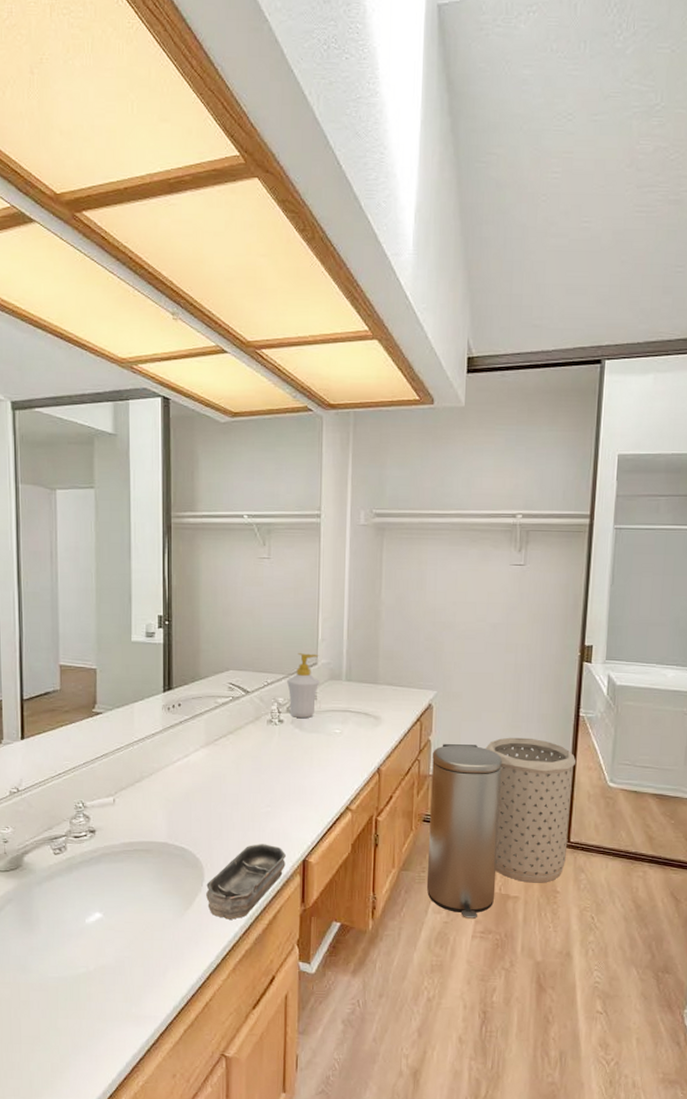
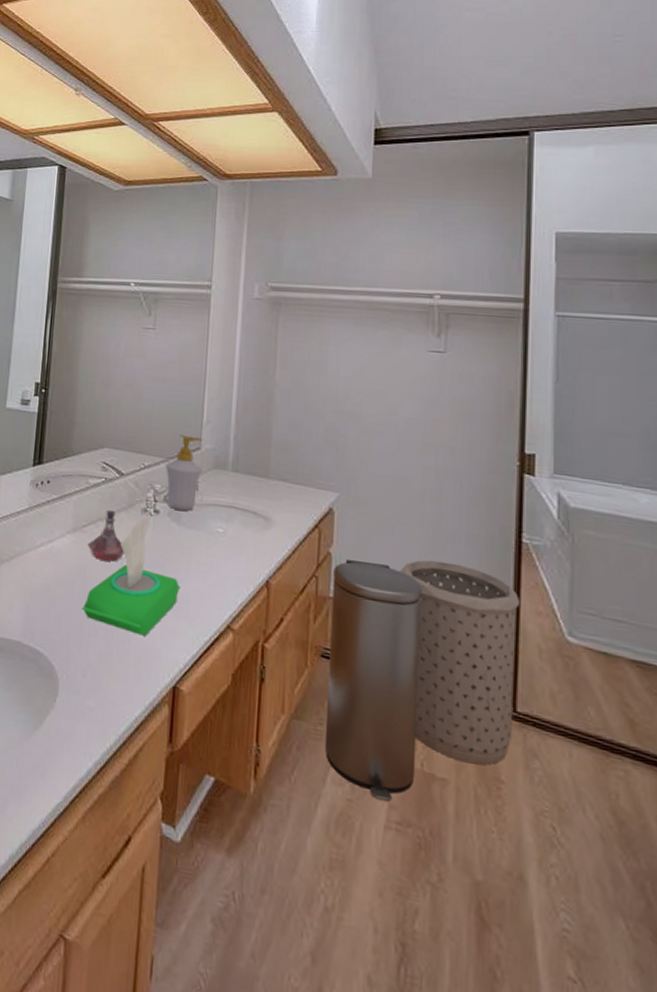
soap dish: present [206,844,286,920] -> none [58,658,153,752]
wet wipes pack: none [219,723,305,824] -> present [81,513,181,636]
perfume bottle: none [220,723,255,768] -> present [87,509,125,562]

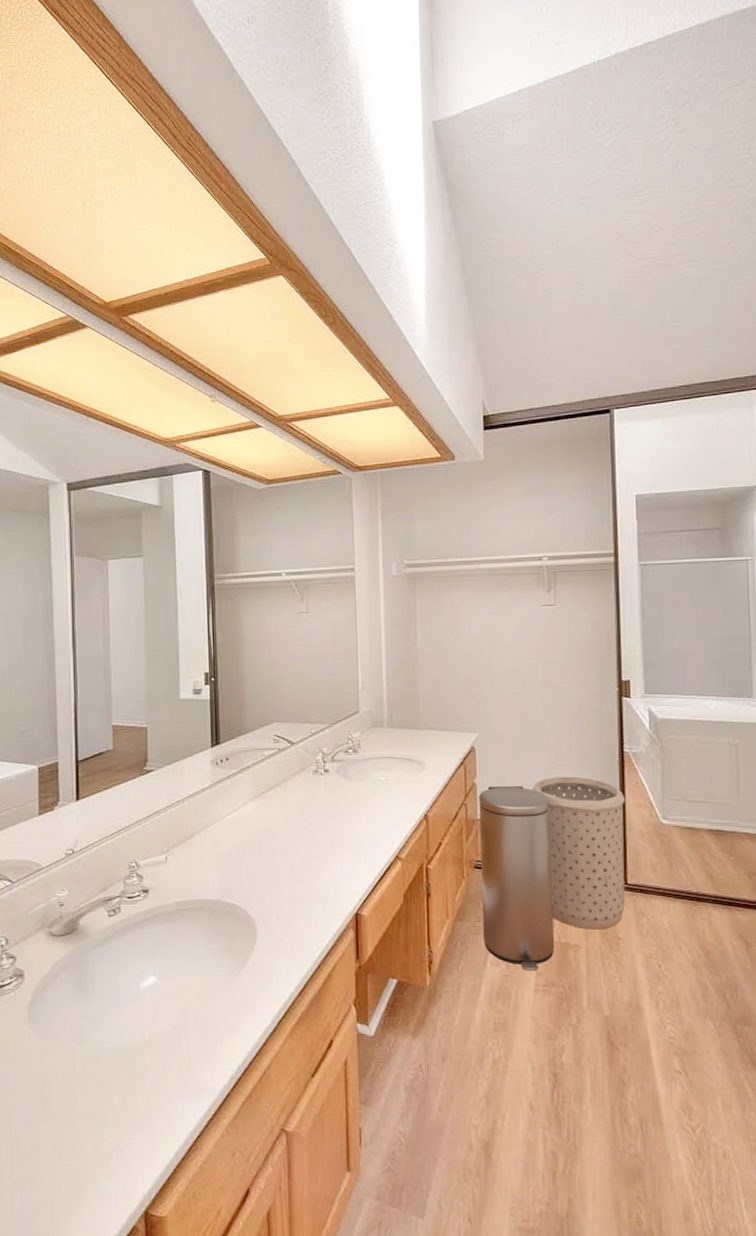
wet wipes pack: present [81,513,181,636] -> none [269,773,354,877]
perfume bottle: present [87,509,125,562] -> none [269,775,303,820]
soap bottle: present [165,433,203,511] -> none [329,701,363,768]

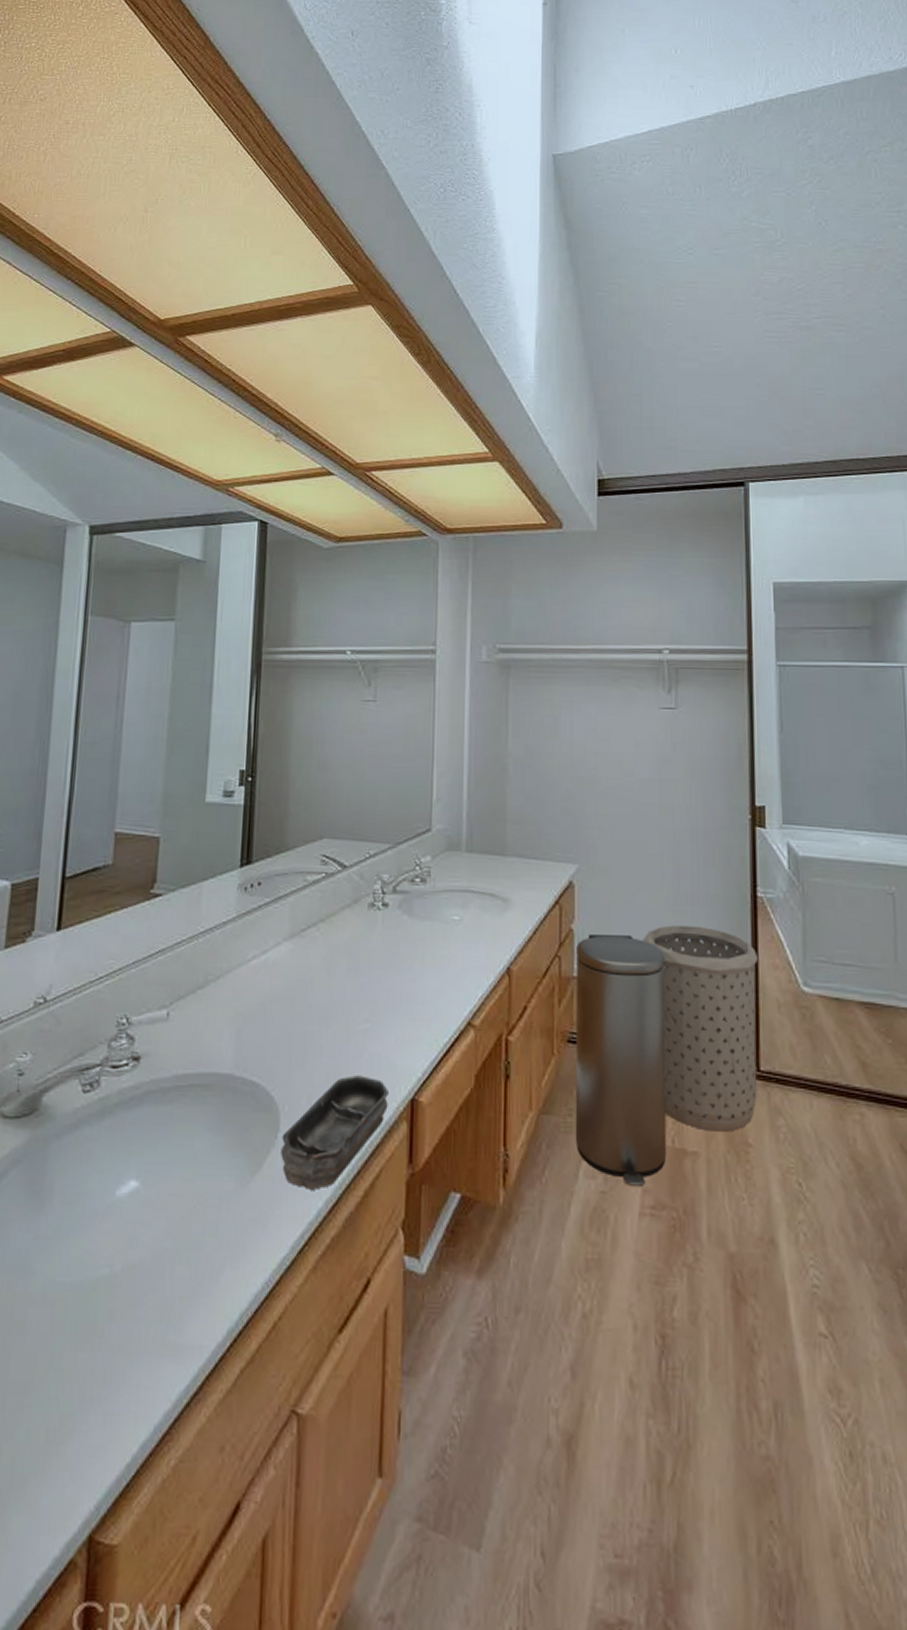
soap dish: none [259,898,338,980] -> present [281,1075,388,1190]

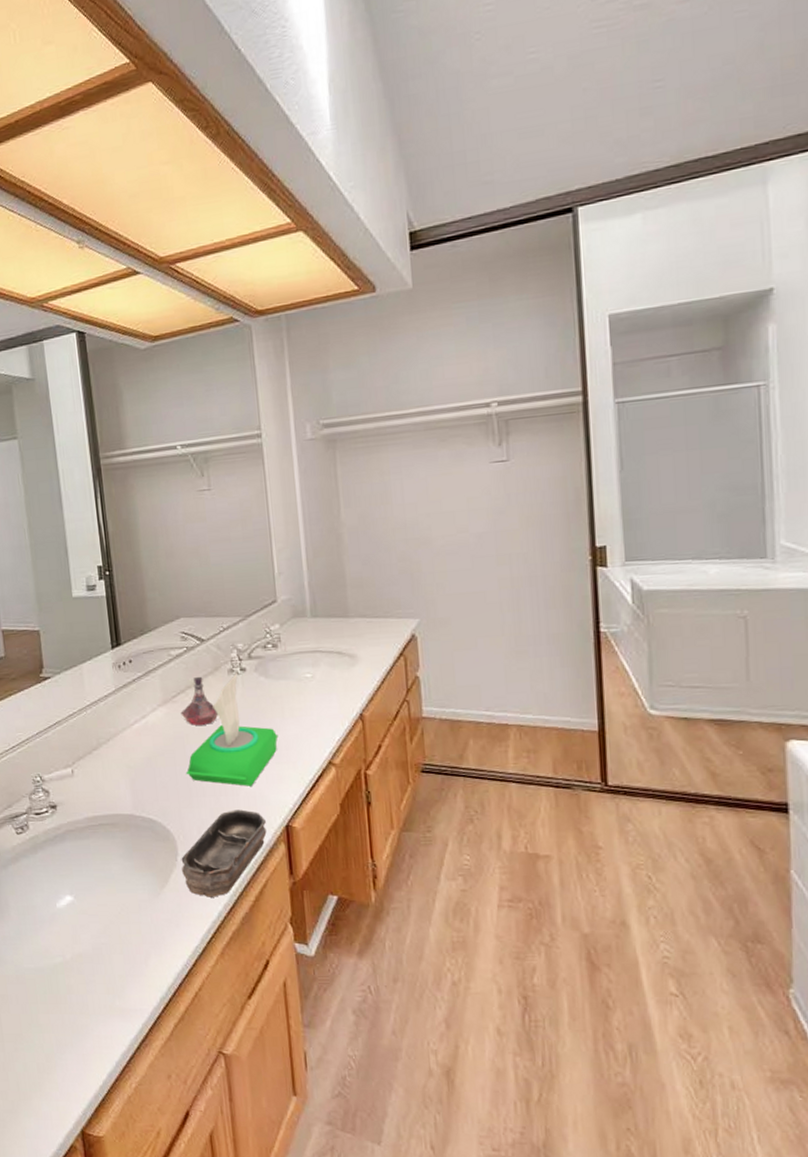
wet wipes pack: none [303,907,415,1047] -> present [185,672,279,786]
perfume bottle: none [308,908,352,969] -> present [180,676,219,726]
pedal bin: present [575,935,667,1188] -> none [423,677,521,886]
laundry basket: present [642,925,759,1132] -> none [486,663,605,838]

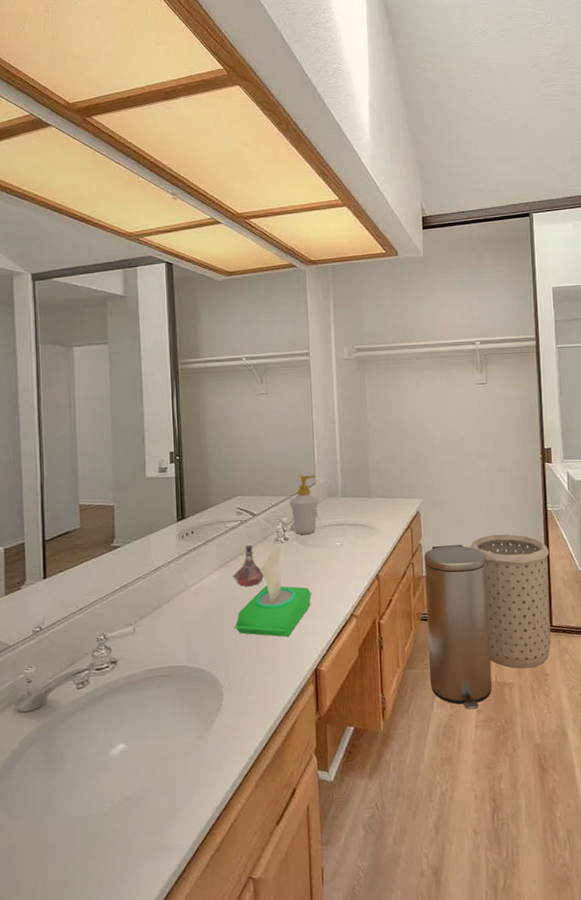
soap dish: present [181,809,267,897] -> none [225,657,299,736]
soap bottle: none [244,590,282,665] -> present [289,474,319,535]
pedal bin: none [423,677,521,886] -> present [424,545,493,710]
laundry basket: none [486,663,605,838] -> present [470,534,551,669]

